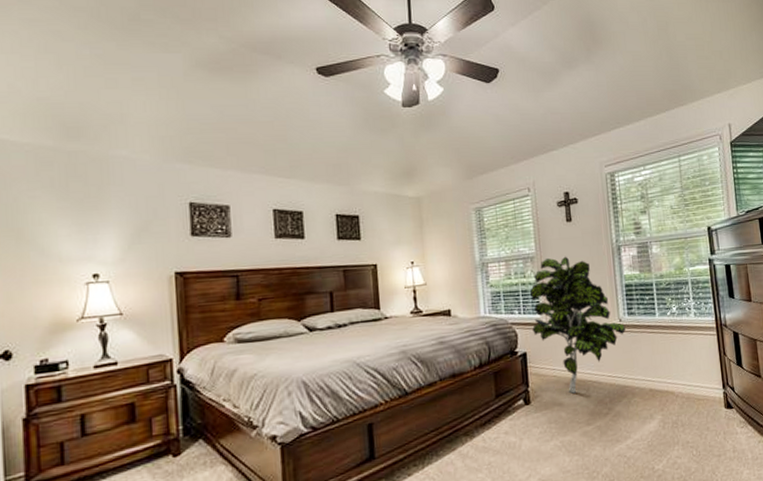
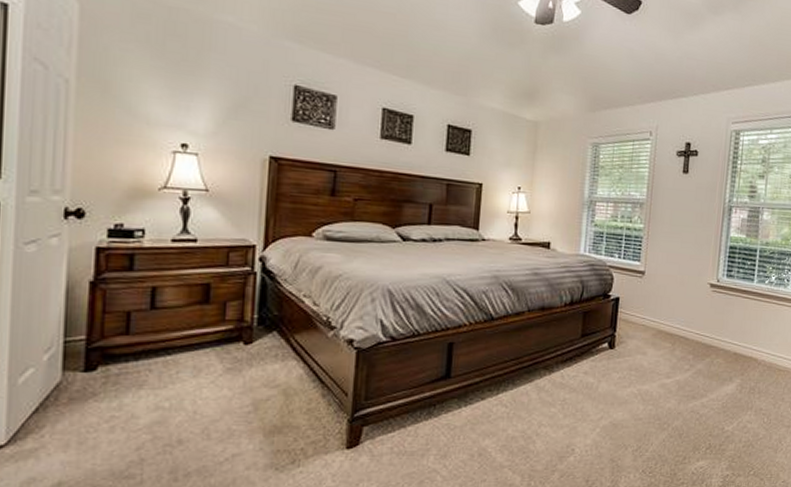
indoor plant: present [529,256,626,394] -> none [629,206,723,345]

